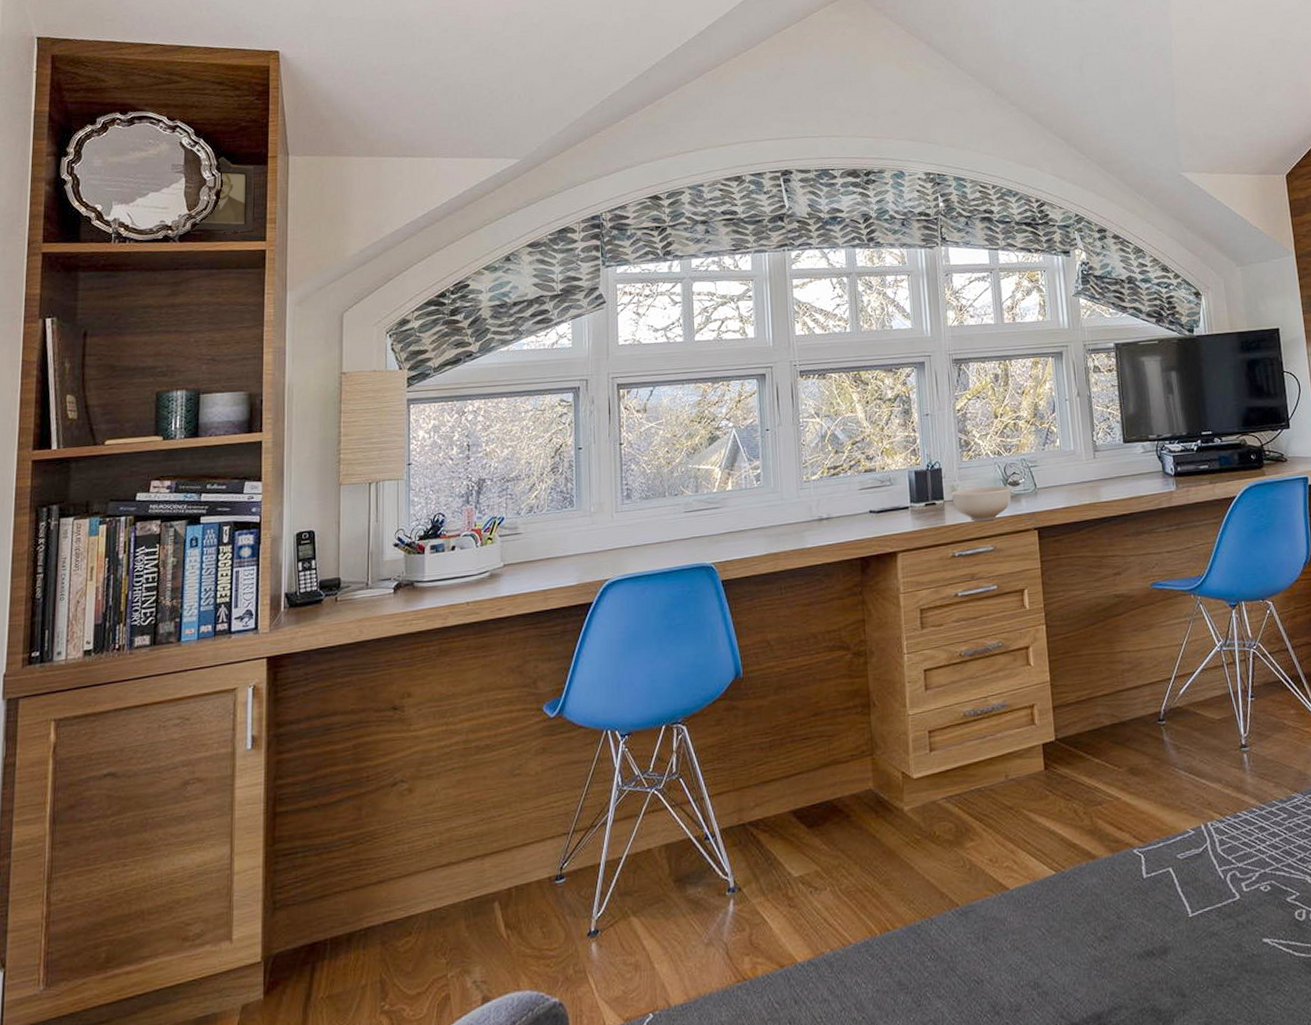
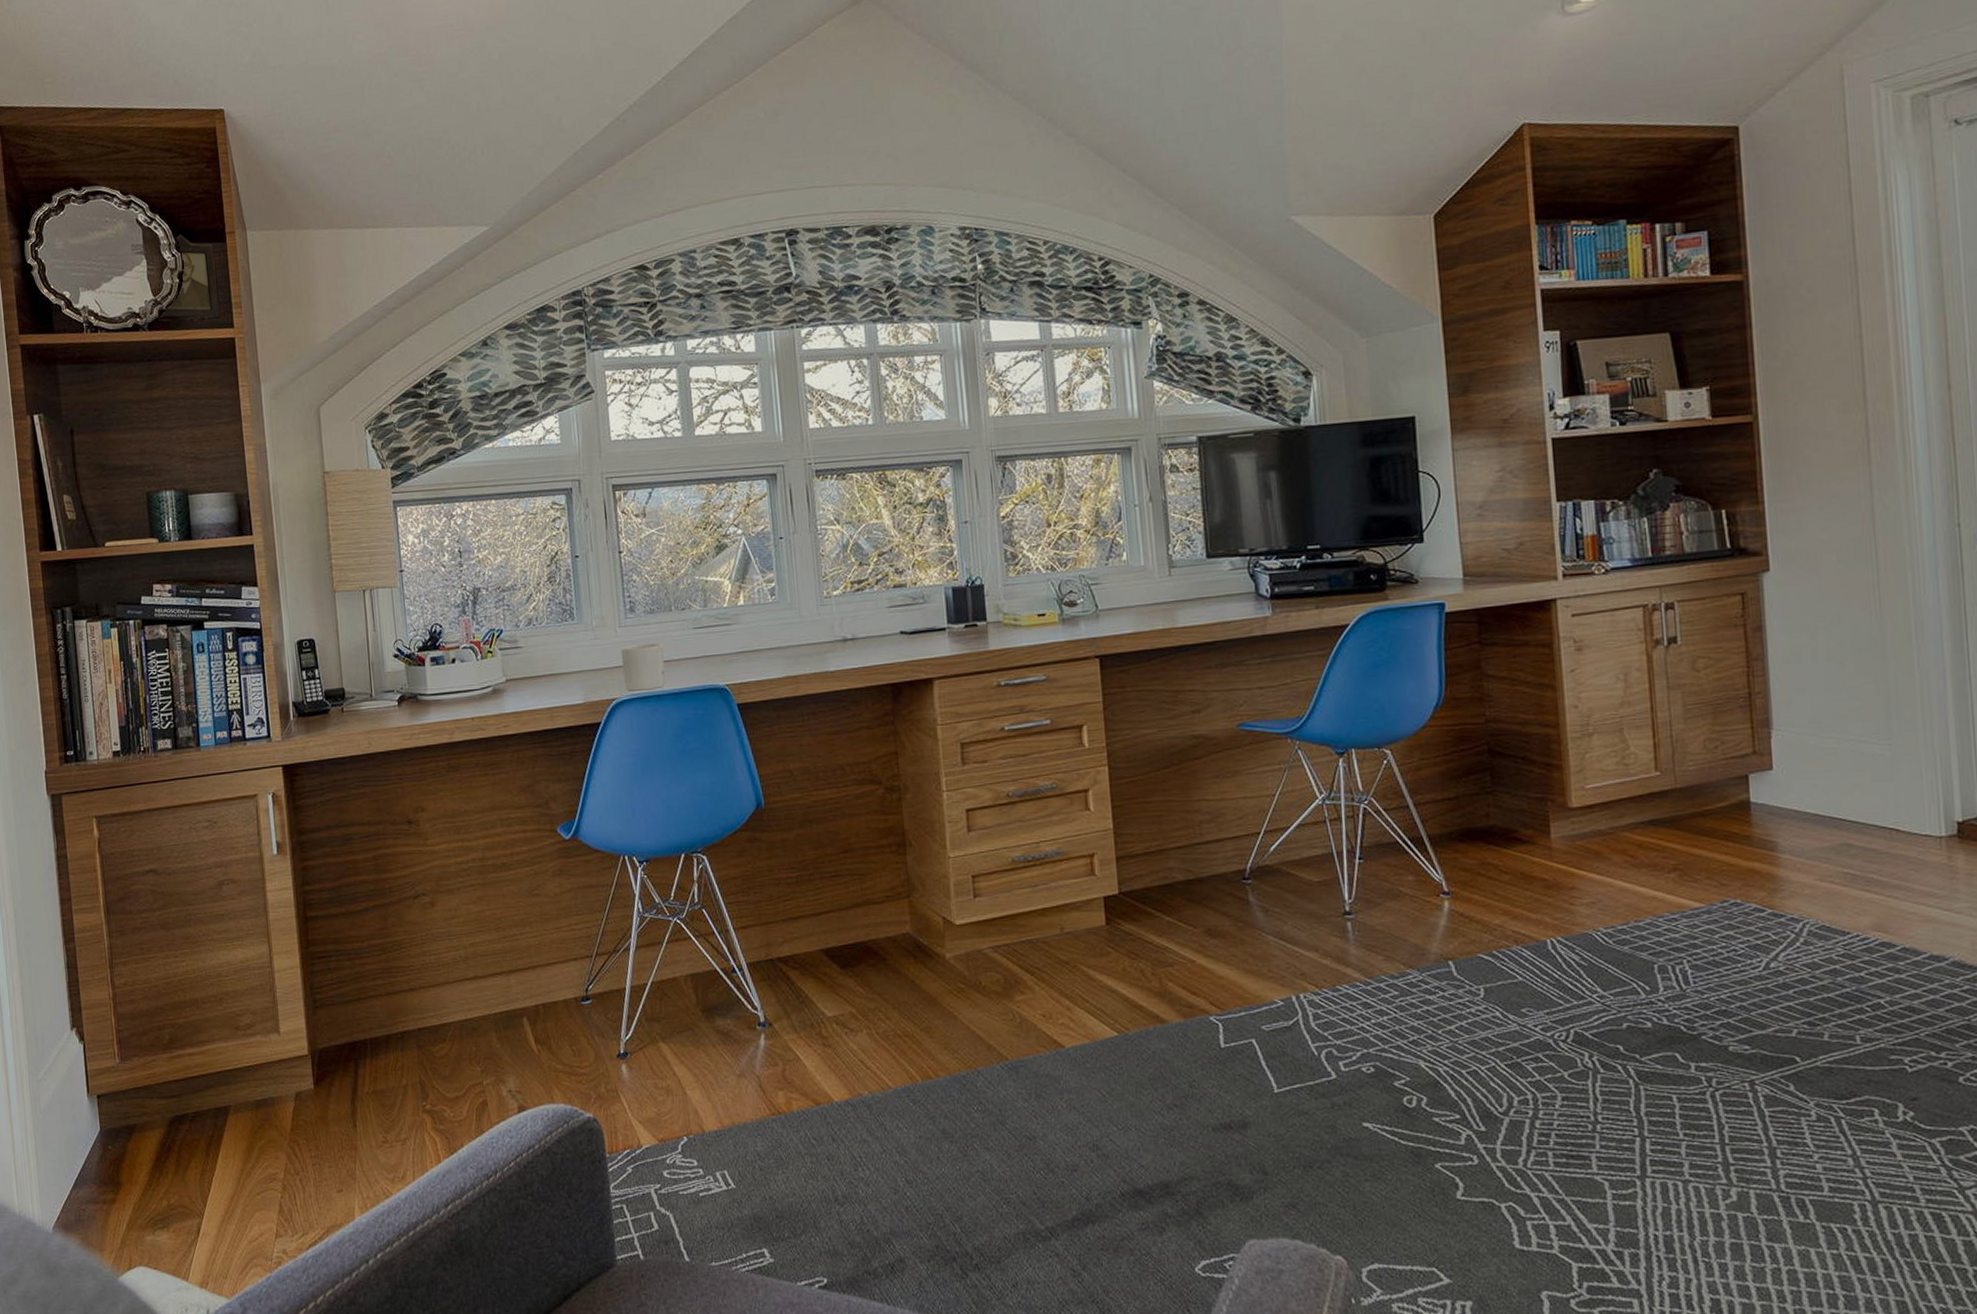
mug: none [616,526,657,572] -> present [621,642,665,691]
bowl: present [952,485,1012,522] -> none [996,606,1068,647]

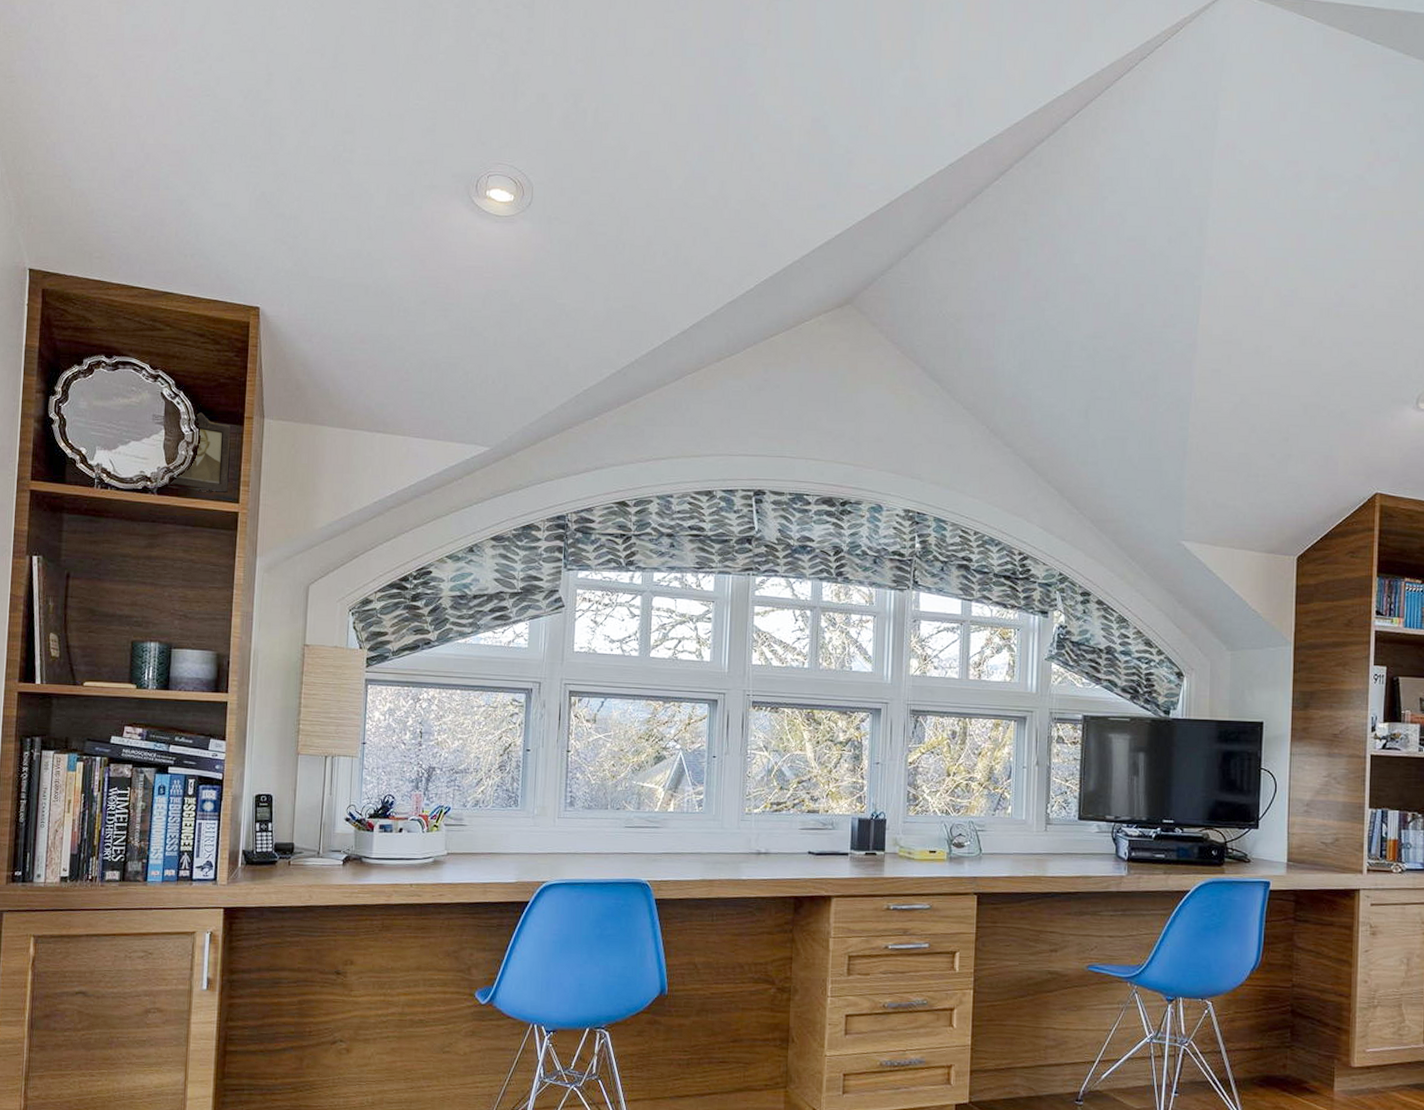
mug: present [621,642,665,691] -> none [555,835,596,878]

